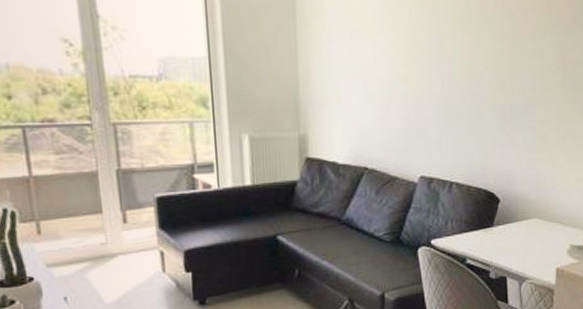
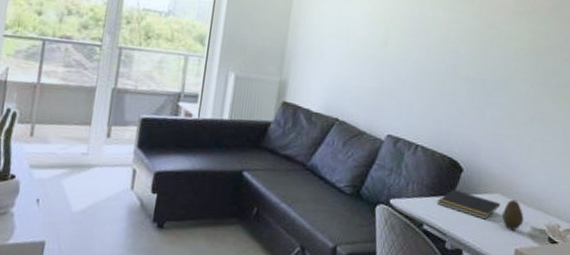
notepad: none [477,220,540,245] -> present [436,189,501,220]
fruit: none [541,221,563,251] -> present [501,199,524,231]

